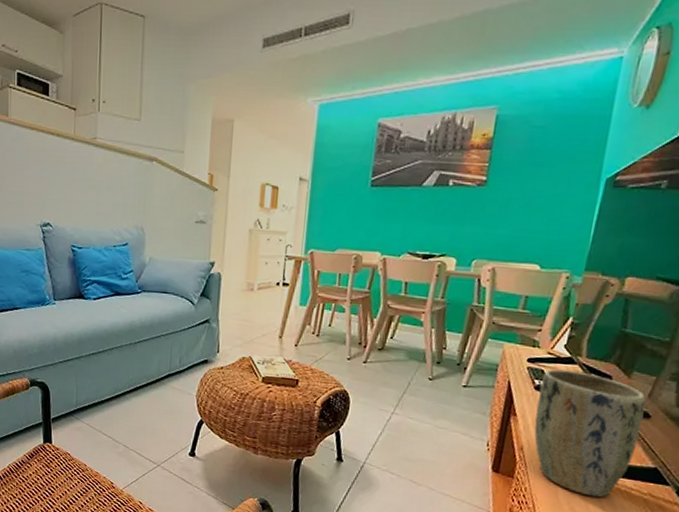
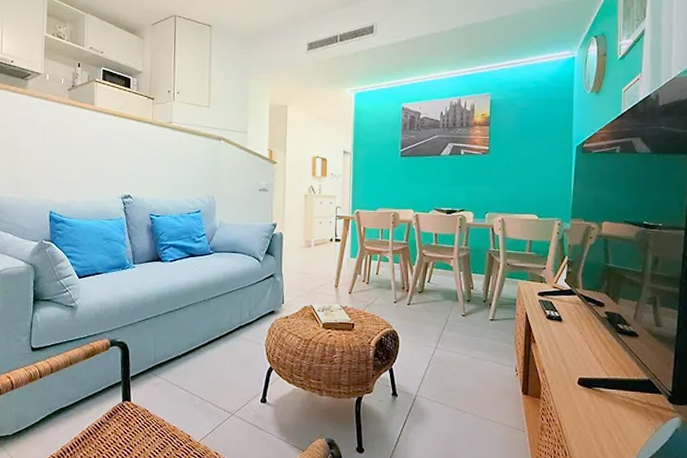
plant pot: present [534,369,646,498] -> none [550,300,633,410]

